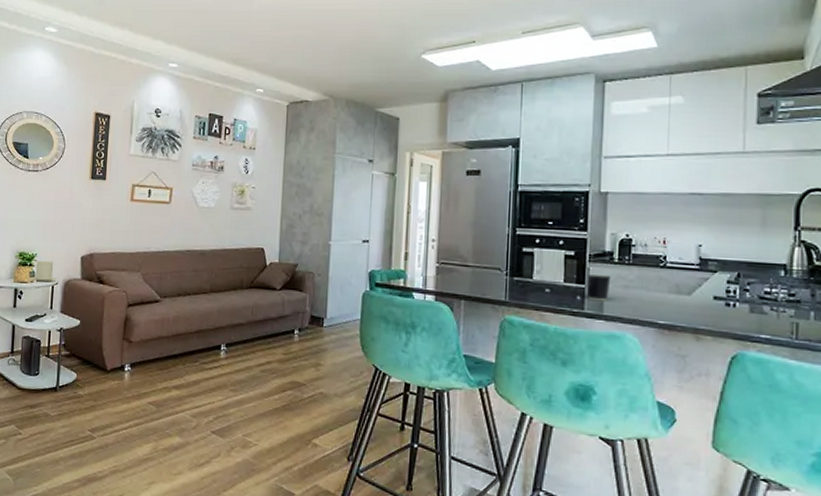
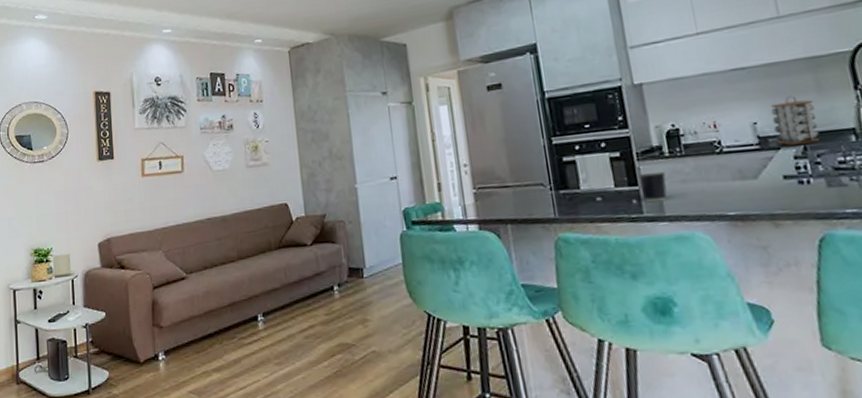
spice rack: none [715,226,755,272] -> present [770,95,820,146]

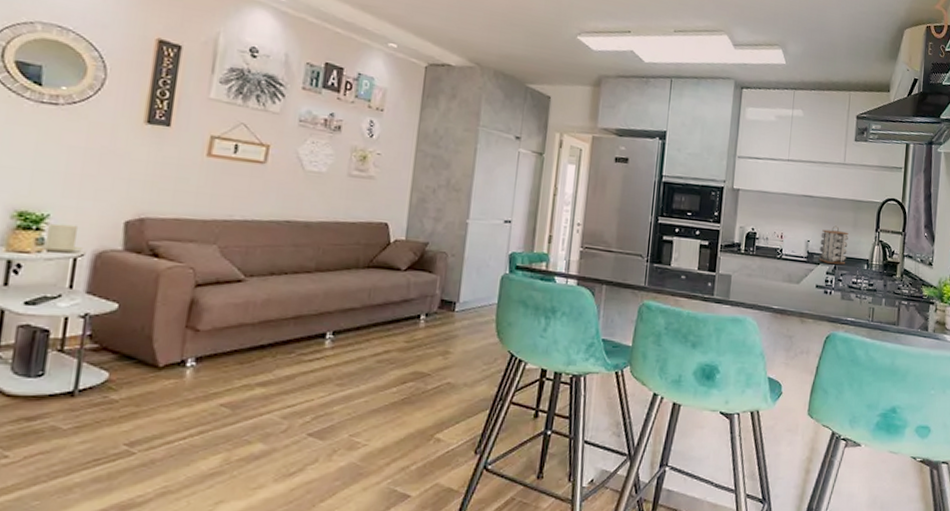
mug: present [638,170,668,203] -> none [716,262,738,289]

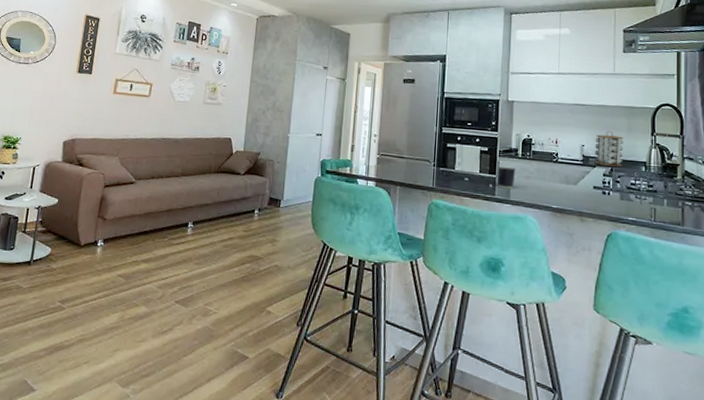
candle: present [35,223,84,254] -> none [12,143,40,164]
mug: none [716,262,738,289] -> present [497,166,516,189]

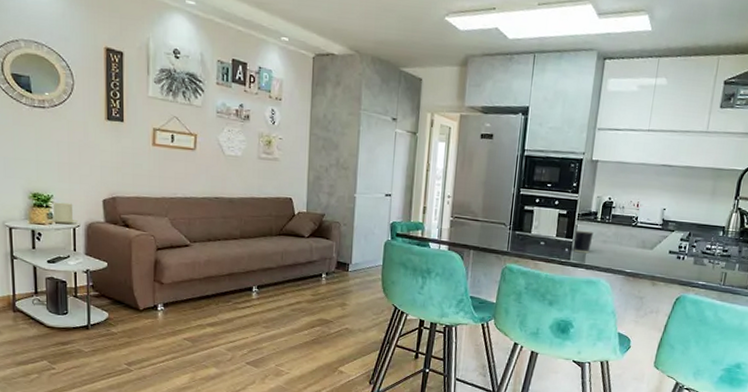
candle: none [12,143,40,164] -> present [47,202,79,225]
spice rack: present [594,131,623,168] -> none [673,194,706,232]

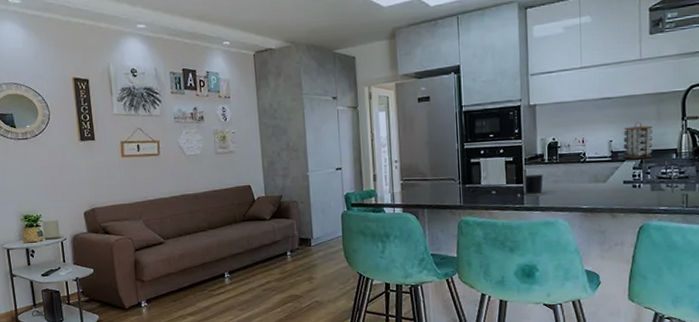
spice rack: none [673,194,706,232] -> present [623,121,653,160]

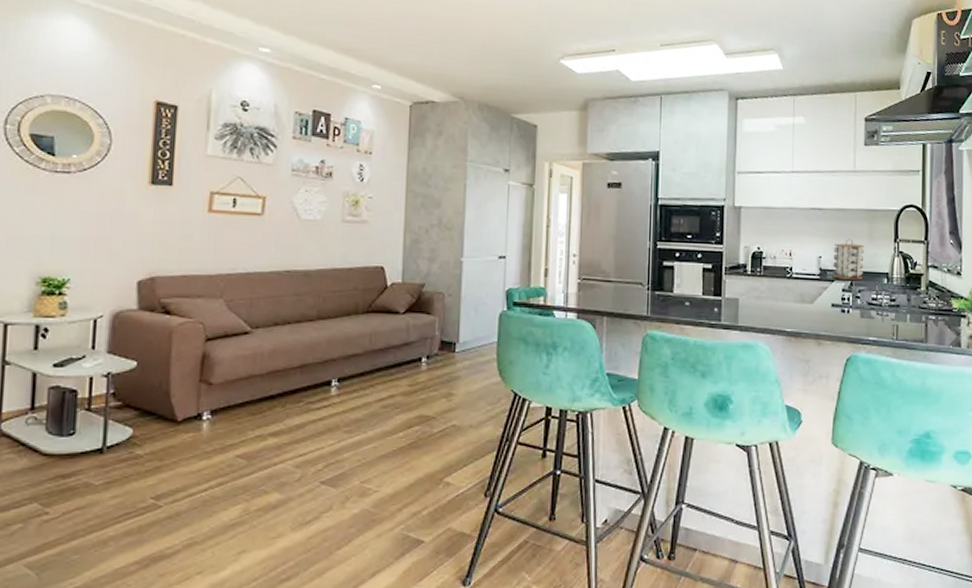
candle: present [38,219,65,240] -> none [59,287,103,315]
mug: present [524,173,544,197] -> none [723,285,745,313]

